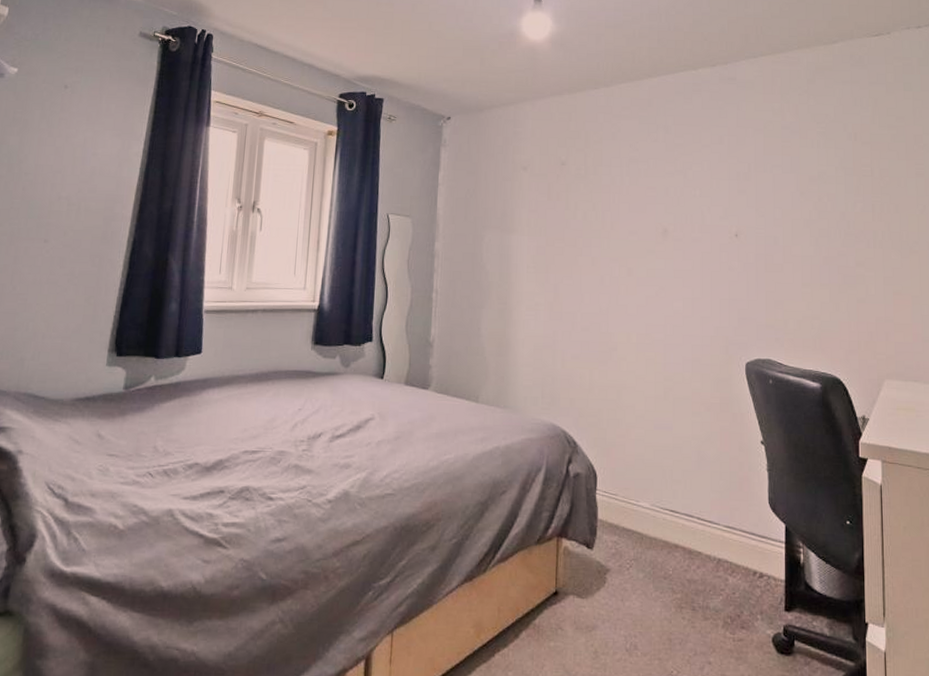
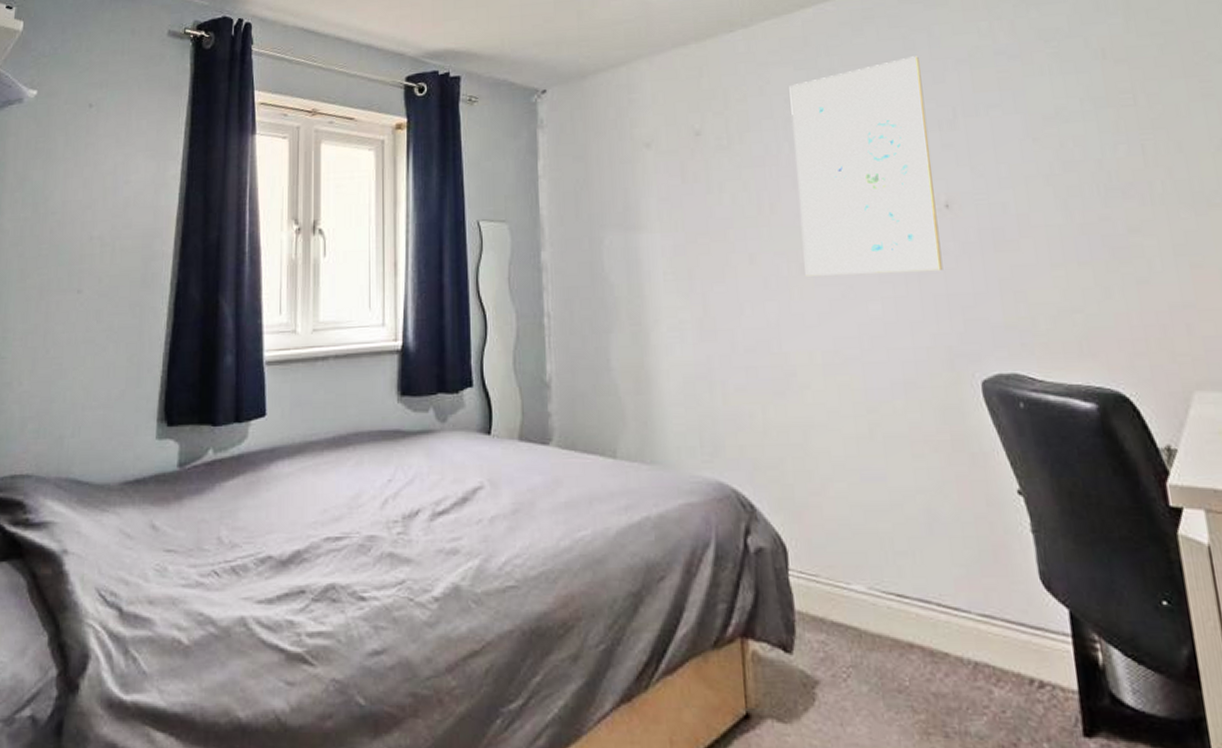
wall art: none [631,123,729,281] -> present [789,56,943,276]

